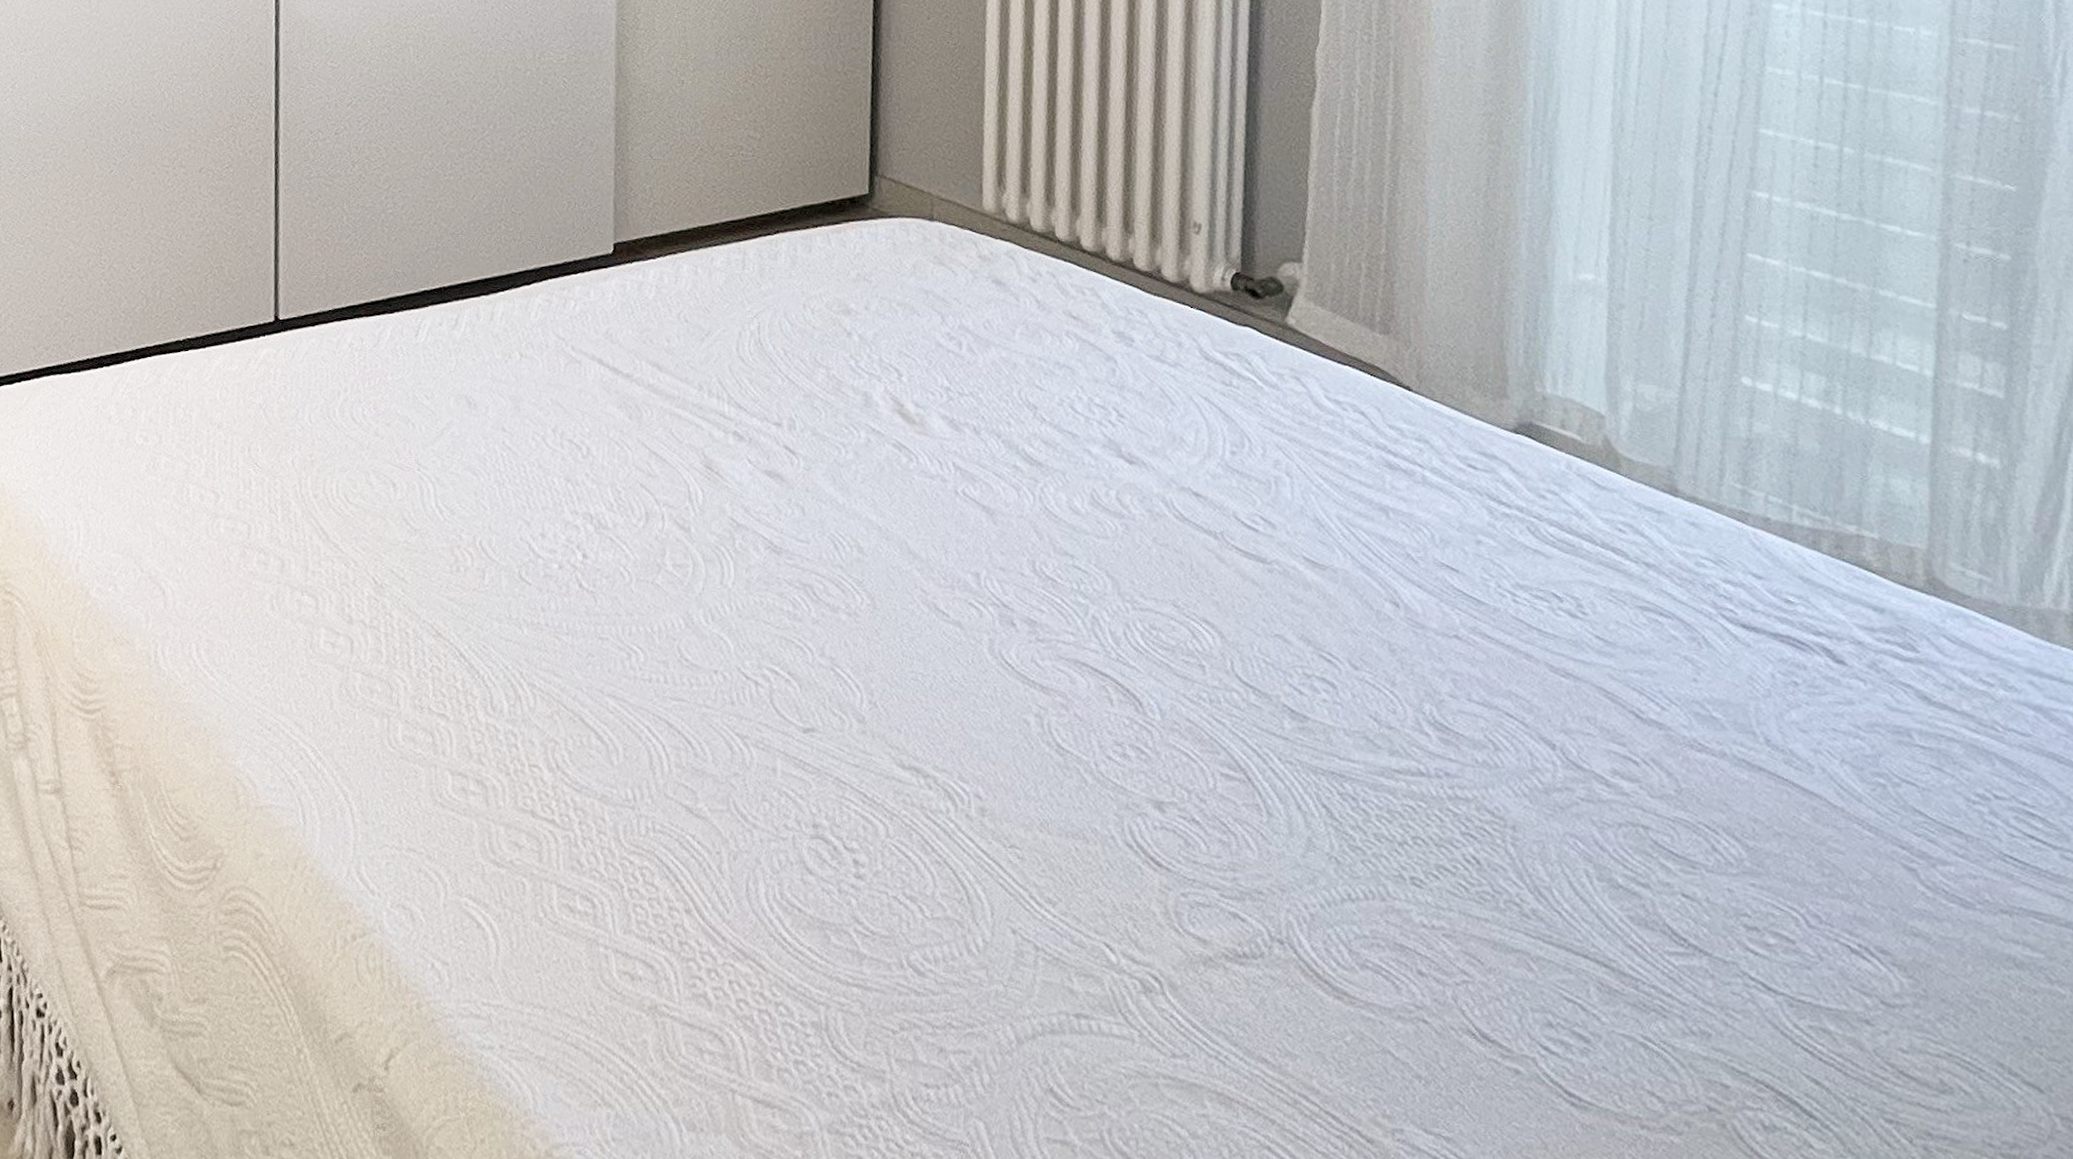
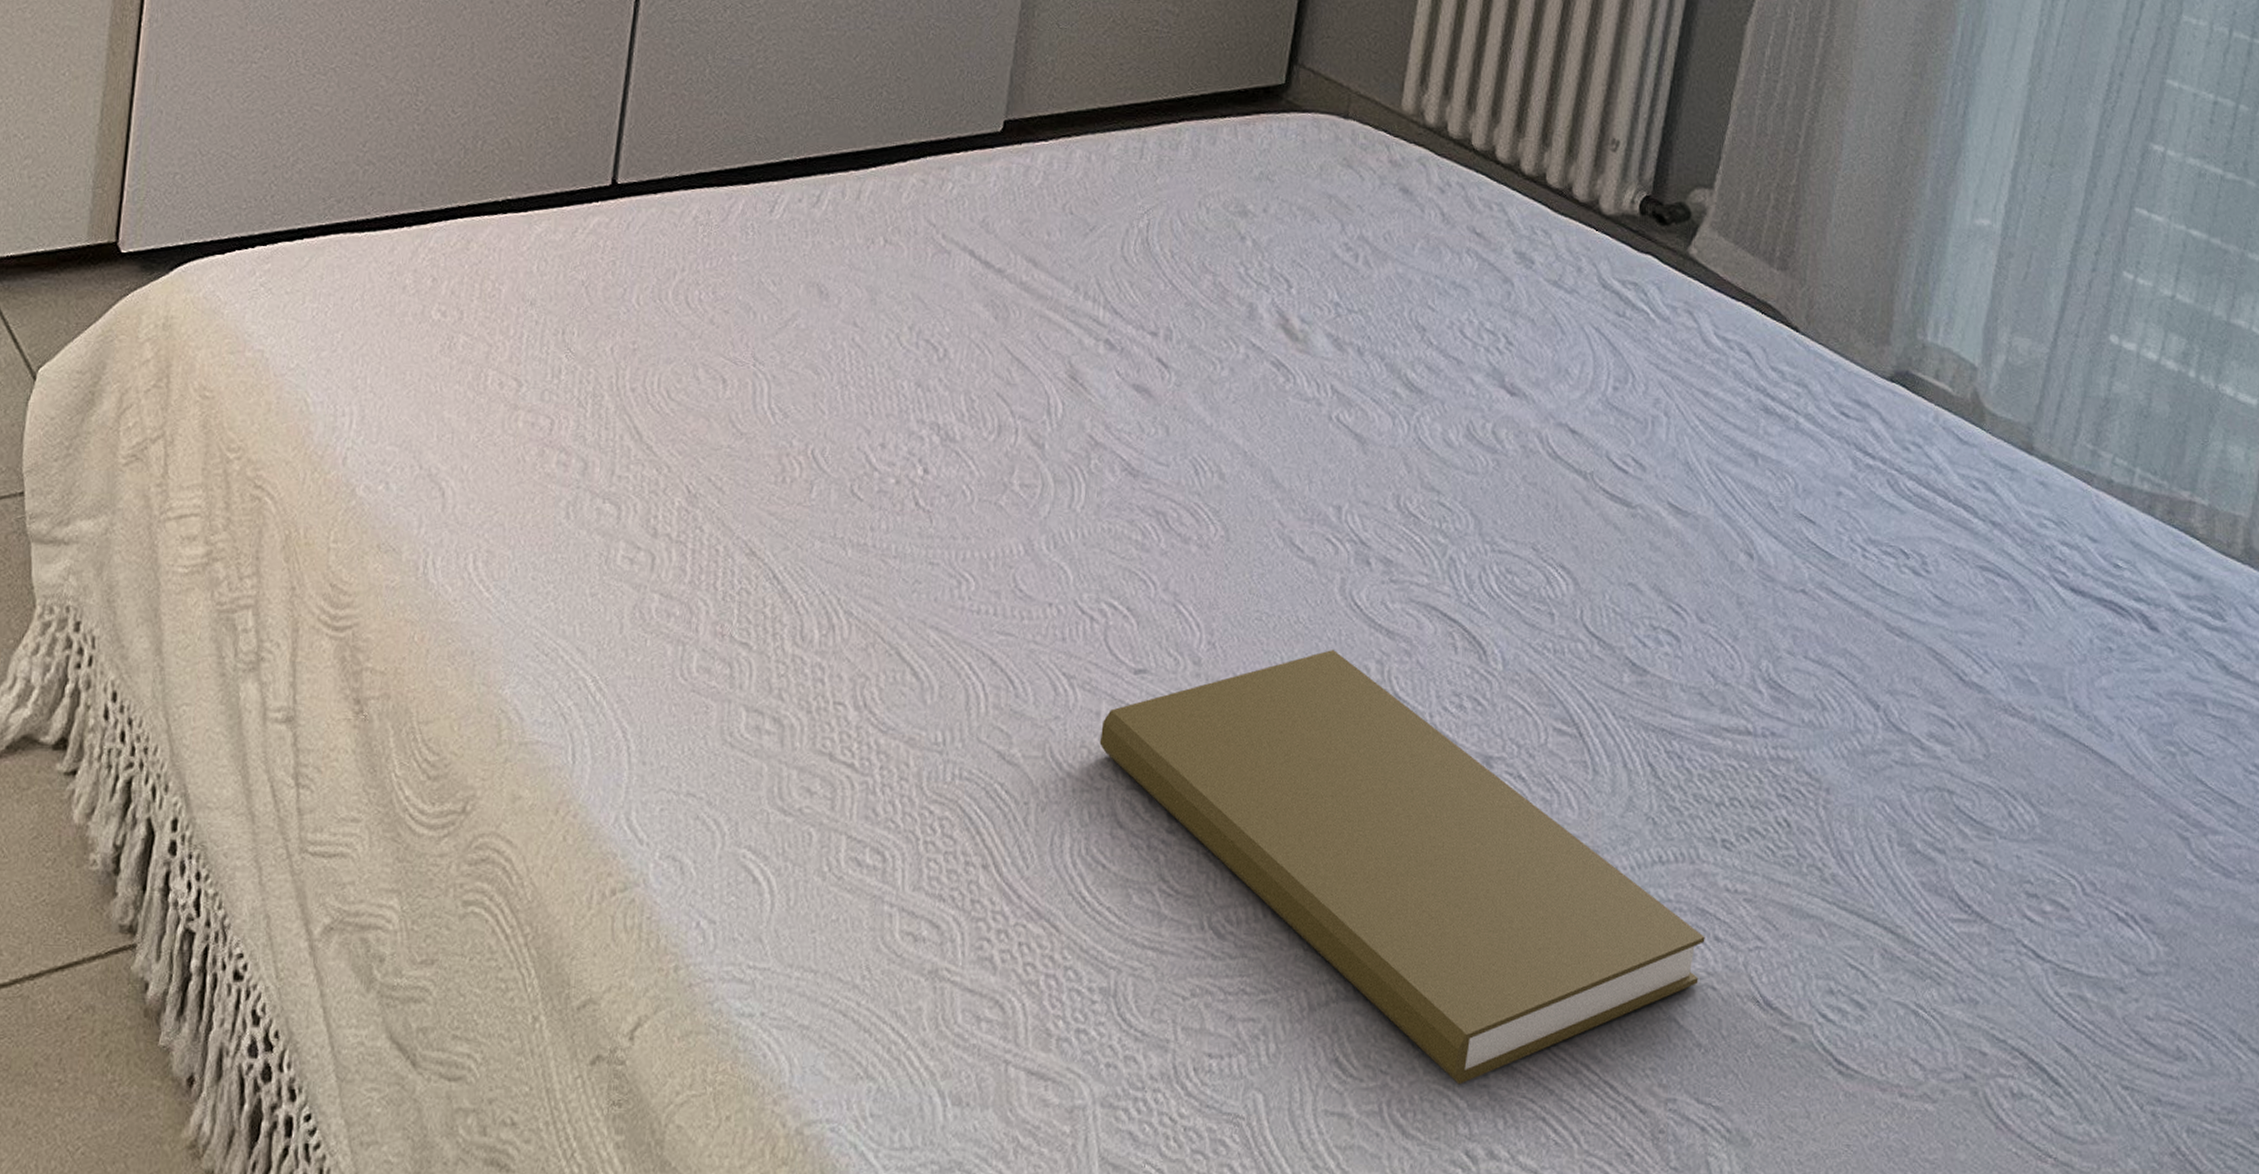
book: none [779,704,1409,1114] -> present [1099,649,1705,1085]

